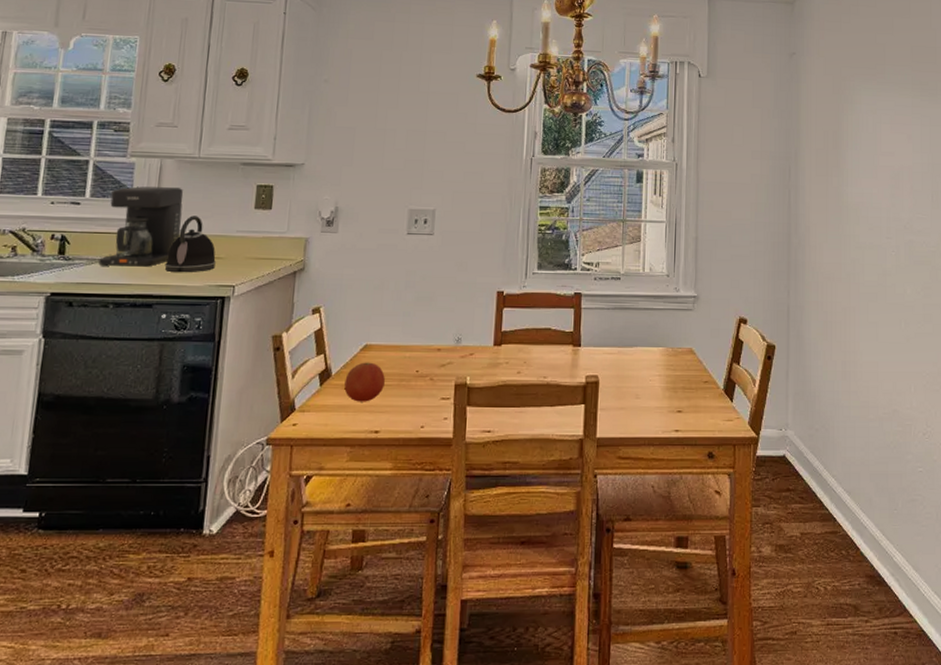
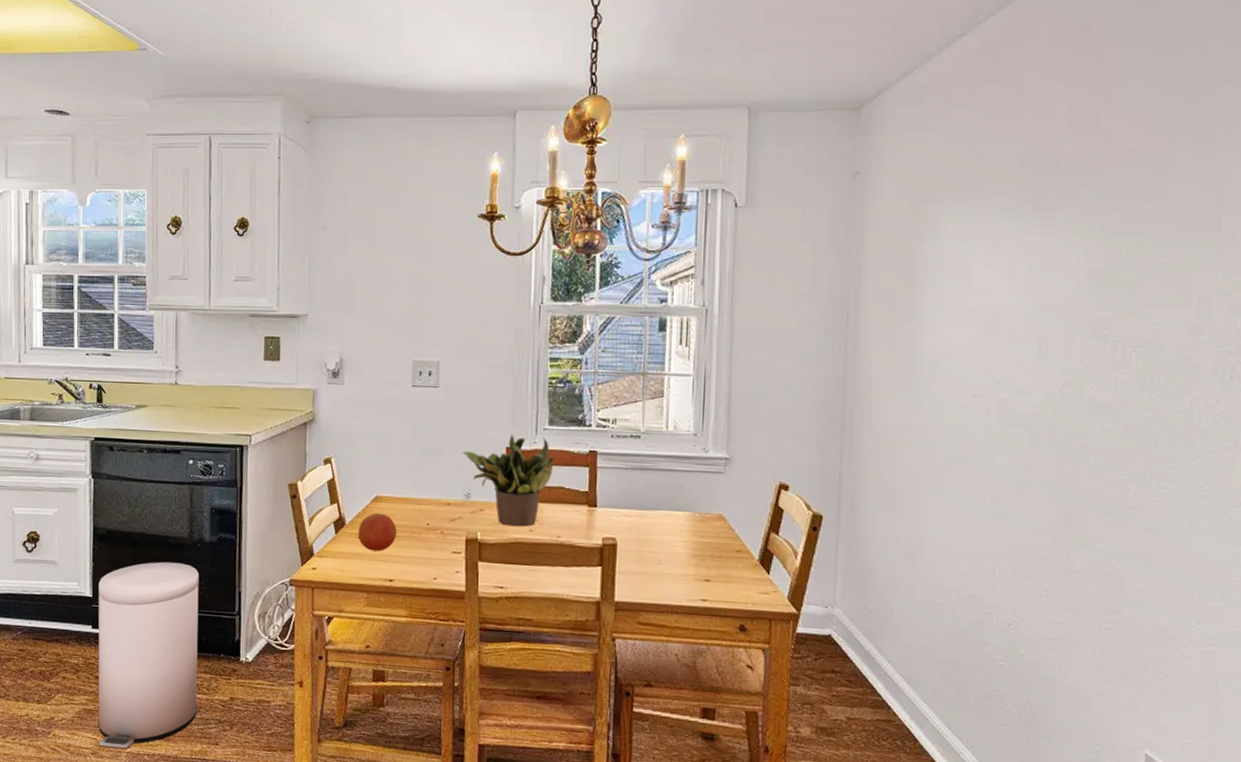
pedal bin: none [15,428,163,658] -> present [98,561,199,750]
coffee maker: present [98,186,183,267] -> none [131,338,199,415]
kettle: present [165,216,217,273] -> none [188,367,233,422]
potted plant: none [454,279,543,369] -> present [462,434,556,527]

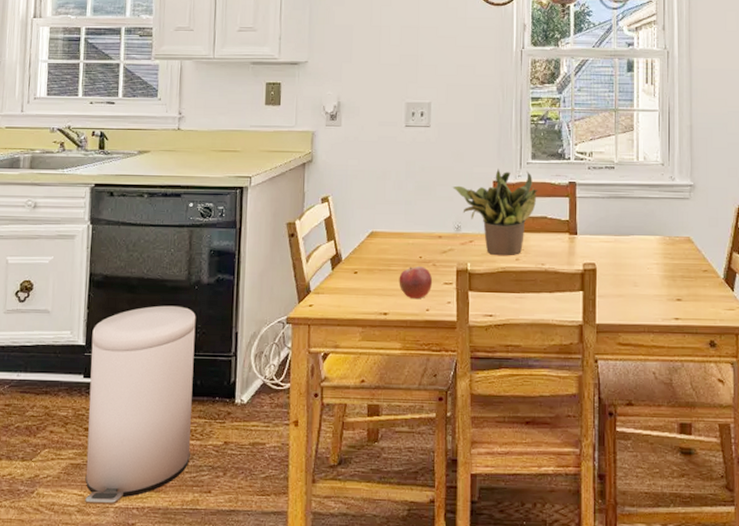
fruit: present [358,513,396,552] -> none [354,248,391,286]
fruit: none [405,533,441,567] -> present [399,265,433,298]

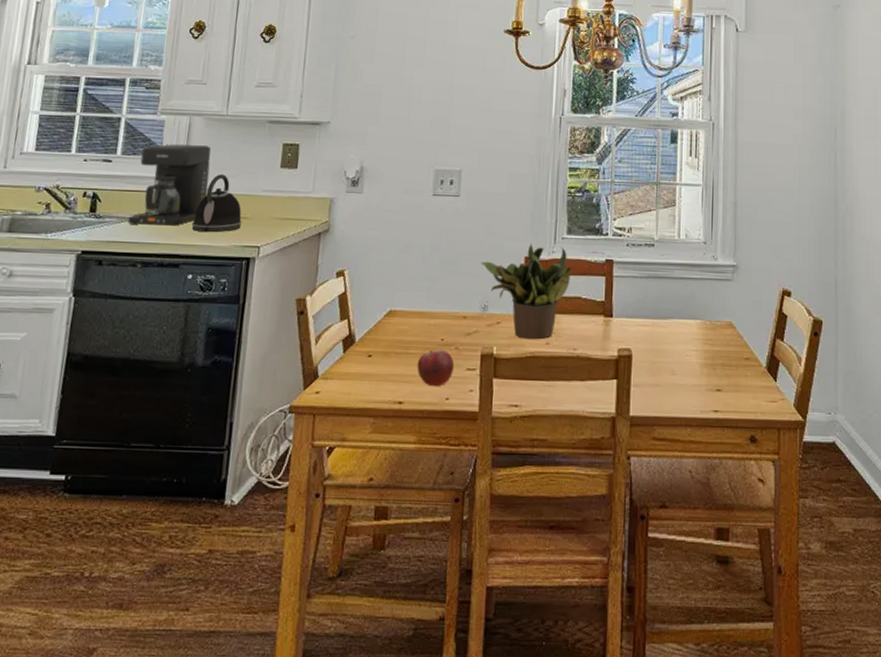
pedal bin: present [85,305,196,505] -> none [39,390,187,626]
coffee maker: none [133,86,202,160] -> present [128,144,211,226]
kettle: none [189,112,234,165] -> present [192,174,243,233]

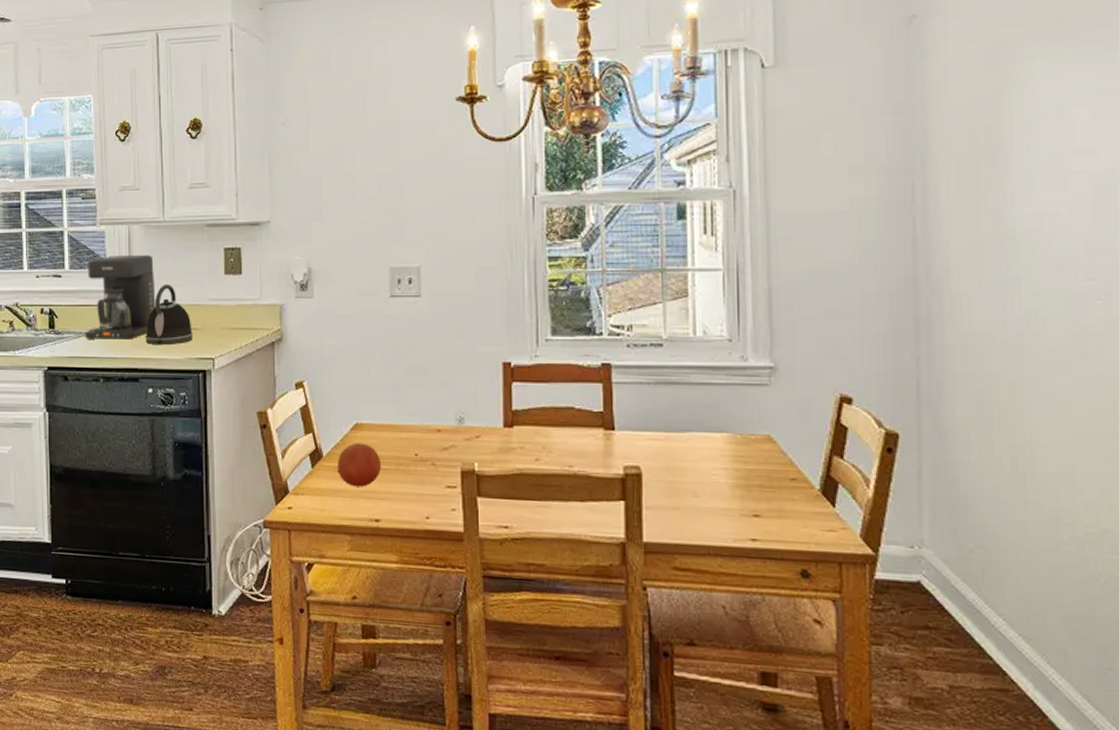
fruit: none [368,328,409,371] -> present [337,443,381,487]
fruit: present [417,349,455,386] -> none [391,464,433,504]
potted plant: present [480,244,573,340] -> none [451,348,562,456]

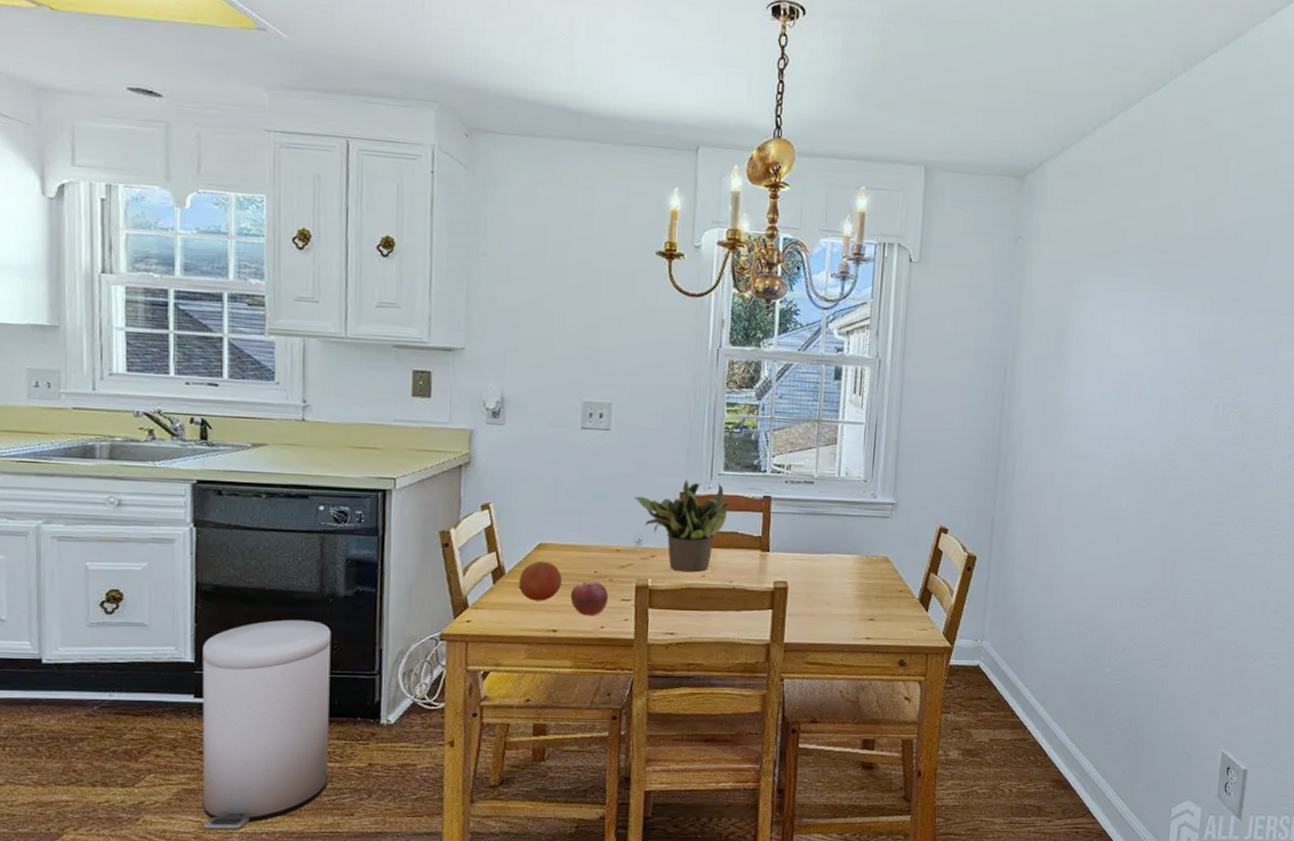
pedal bin: none [57,502,168,715] -> present [202,619,332,831]
coffee maker: present [85,255,156,340] -> none [245,368,332,456]
kettle: present [145,284,194,346] -> none [318,402,374,463]
fruit: none [391,464,433,504] -> present [570,580,609,615]
potted plant: none [451,348,562,456] -> present [633,479,730,573]

